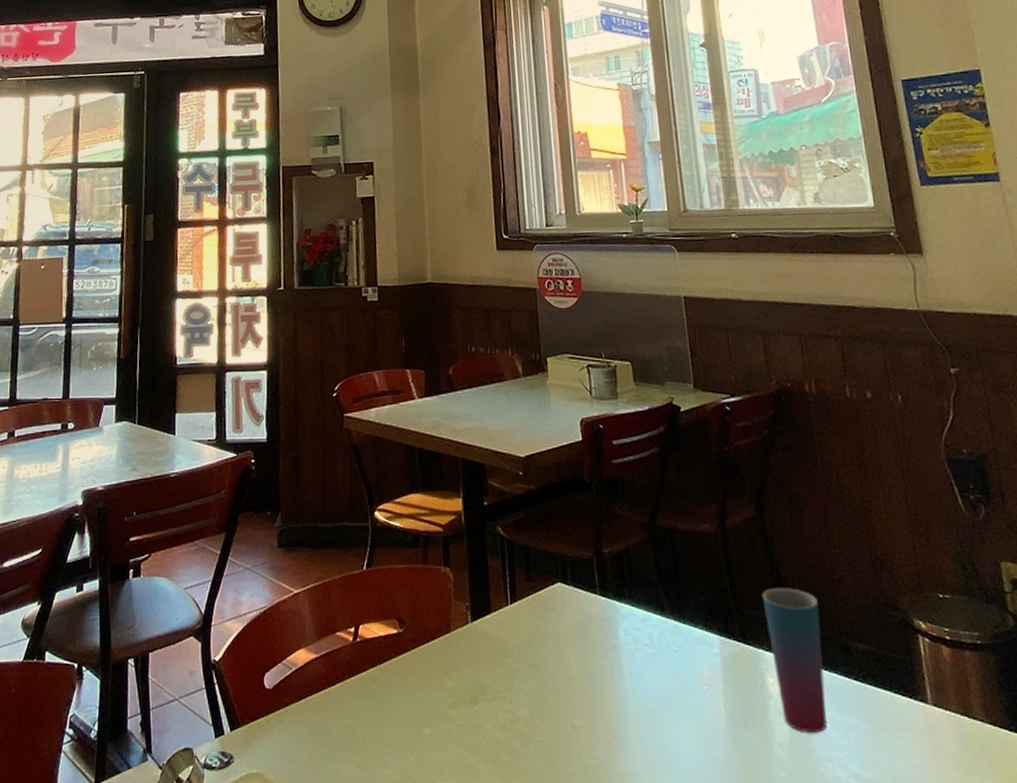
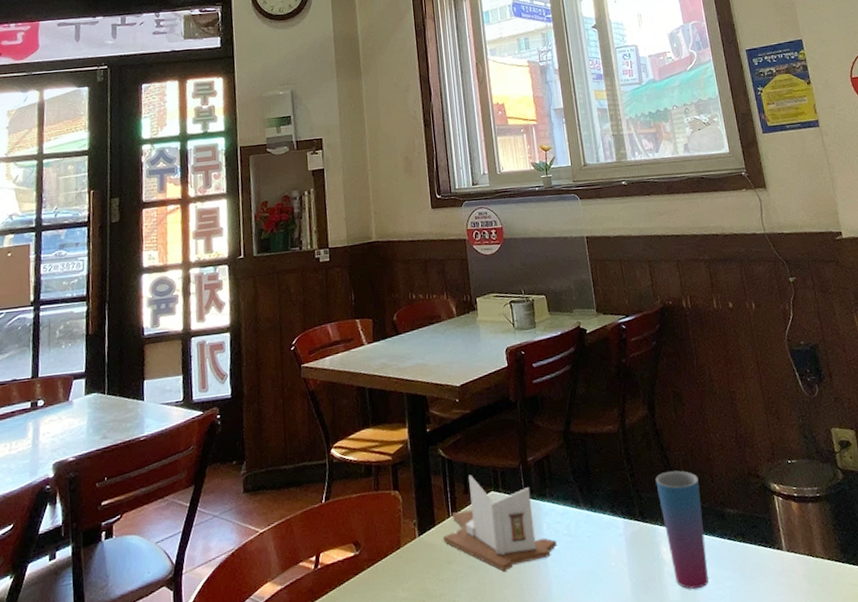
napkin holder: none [499,560,636,676] -> present [442,475,557,572]

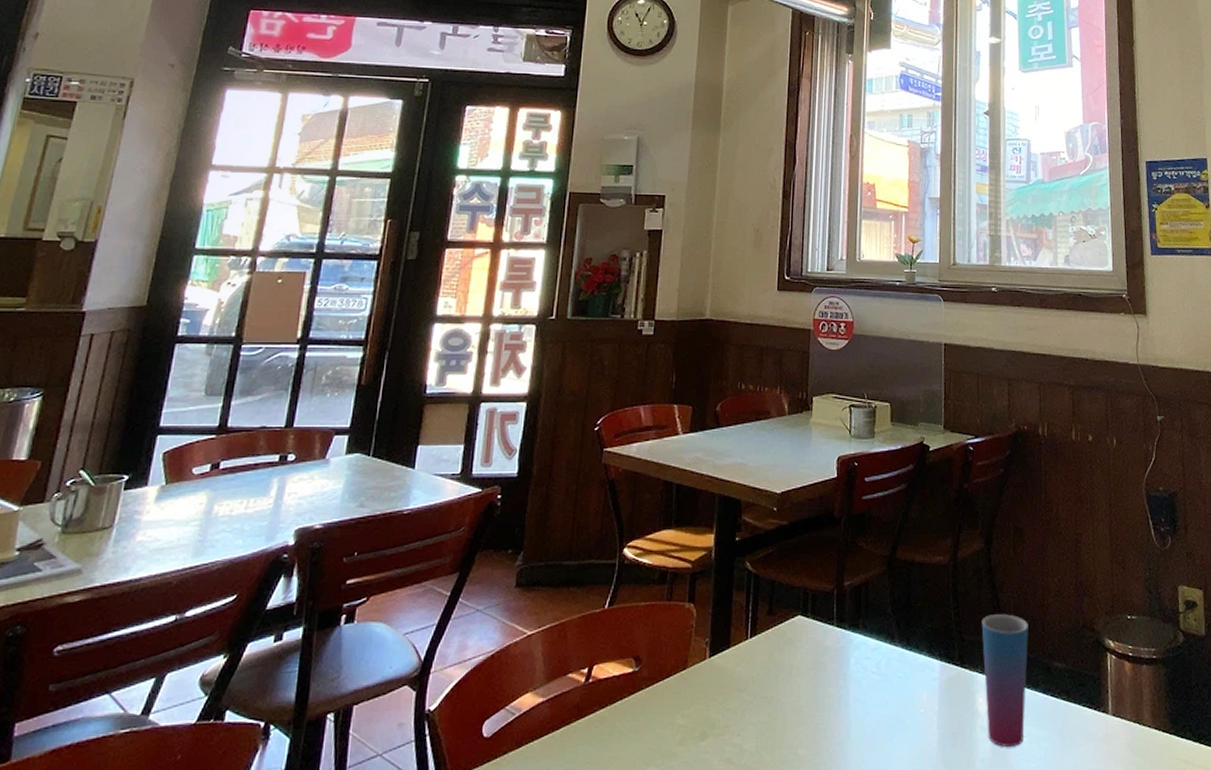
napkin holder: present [442,475,557,572] -> none [736,594,863,707]

